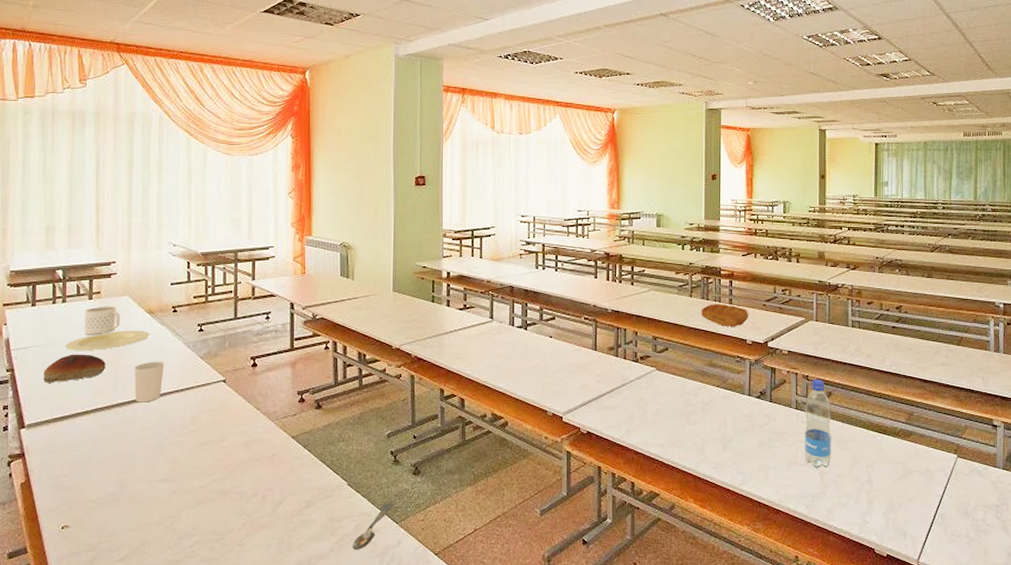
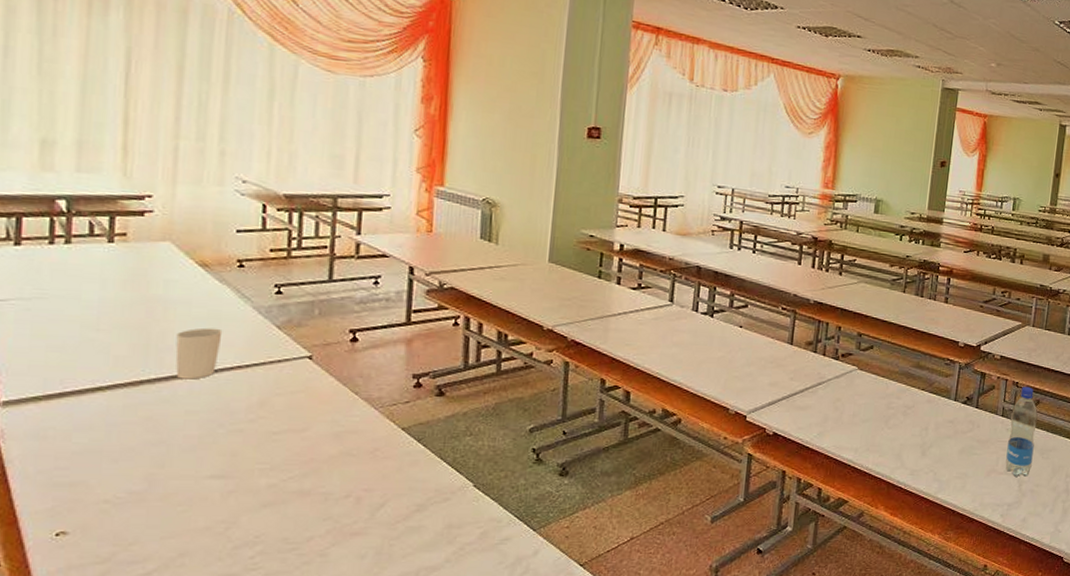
bread roll: present [43,354,106,383] -> none [31,312,132,349]
plate: present [66,330,150,350] -> none [69,286,203,309]
mug: present [84,306,121,335] -> none [99,252,158,290]
spoon: present [352,499,394,550] -> none [474,504,533,561]
bread: present [701,304,748,326] -> none [913,301,964,327]

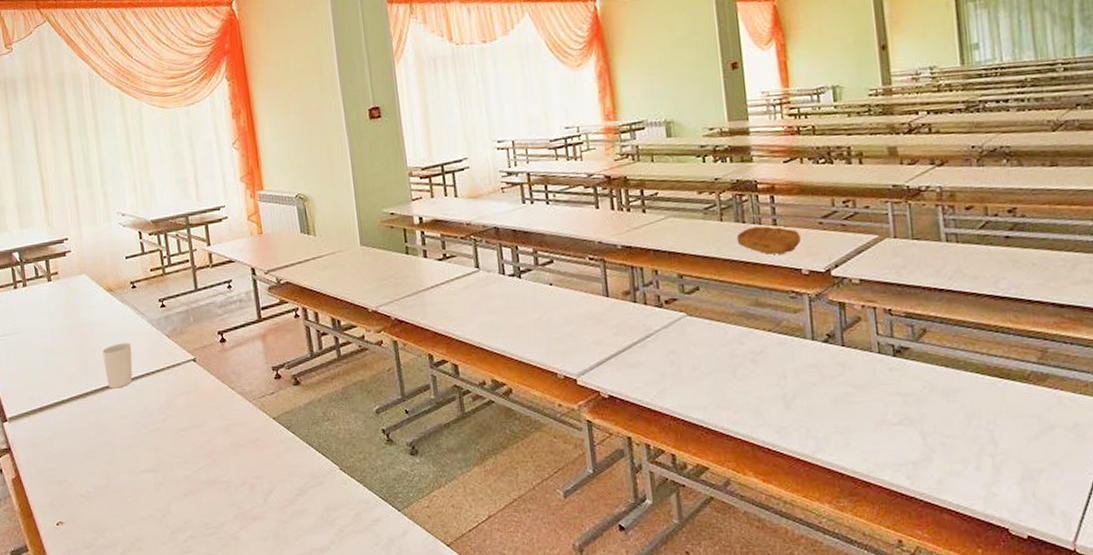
bread: none [913,301,964,327] -> present [736,226,801,254]
bottle: present [1005,386,1038,477] -> none [890,312,935,427]

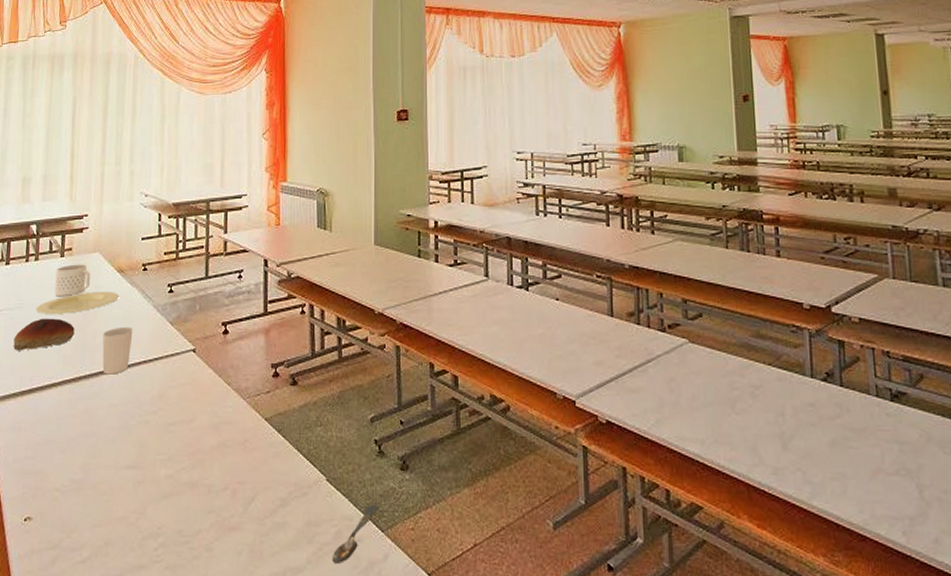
bread roll: none [16,340,75,373] -> present [13,318,75,351]
plate: none [33,310,113,337] -> present [36,292,120,314]
mug: none [45,286,82,320] -> present [55,264,91,297]
spoon: none [353,484,394,542] -> present [332,501,379,564]
bread: present [736,226,801,254] -> none [741,257,803,286]

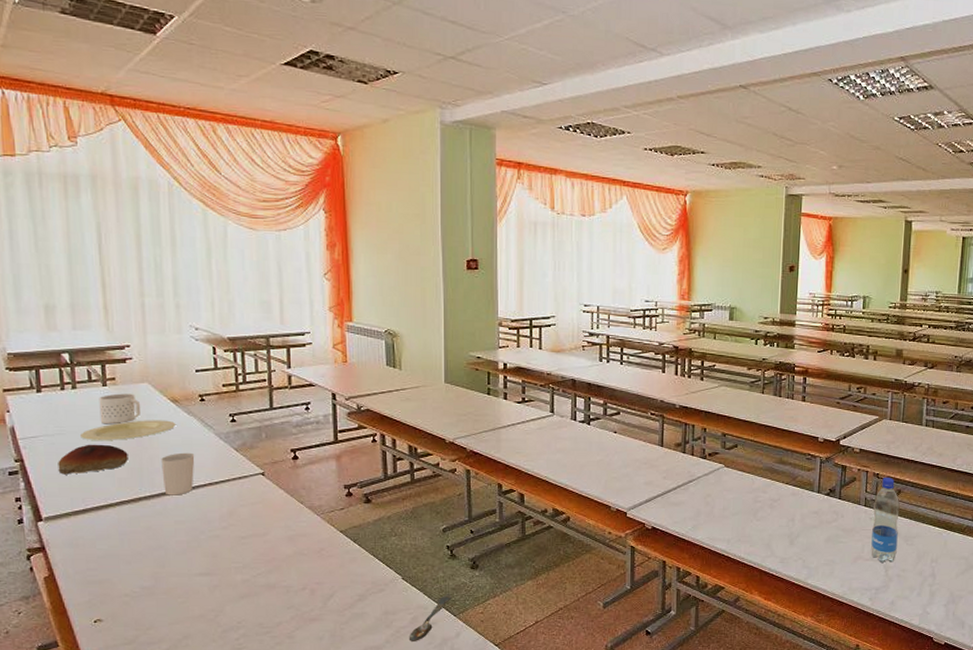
bottle: none [888,356,932,479] -> present [871,477,900,562]

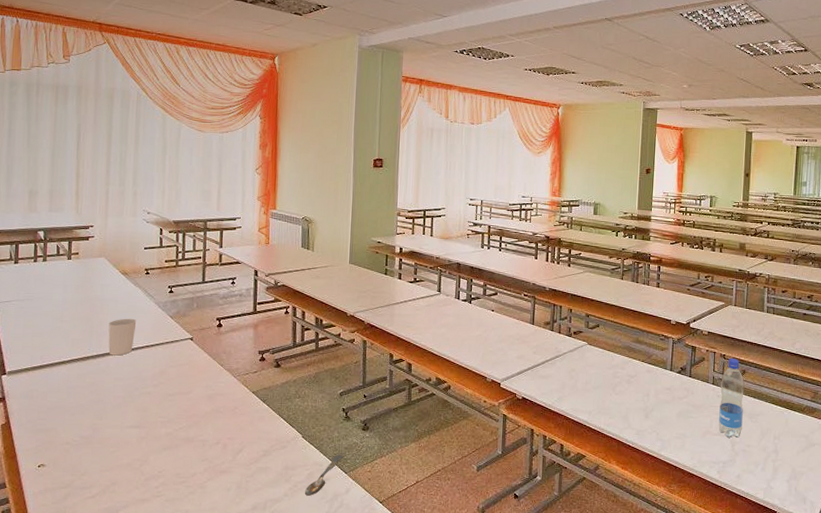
bread roll: present [58,444,128,475] -> none [24,308,82,335]
plate: present [81,420,176,440] -> none [45,289,124,306]
mug: present [99,393,141,425] -> none [63,266,97,292]

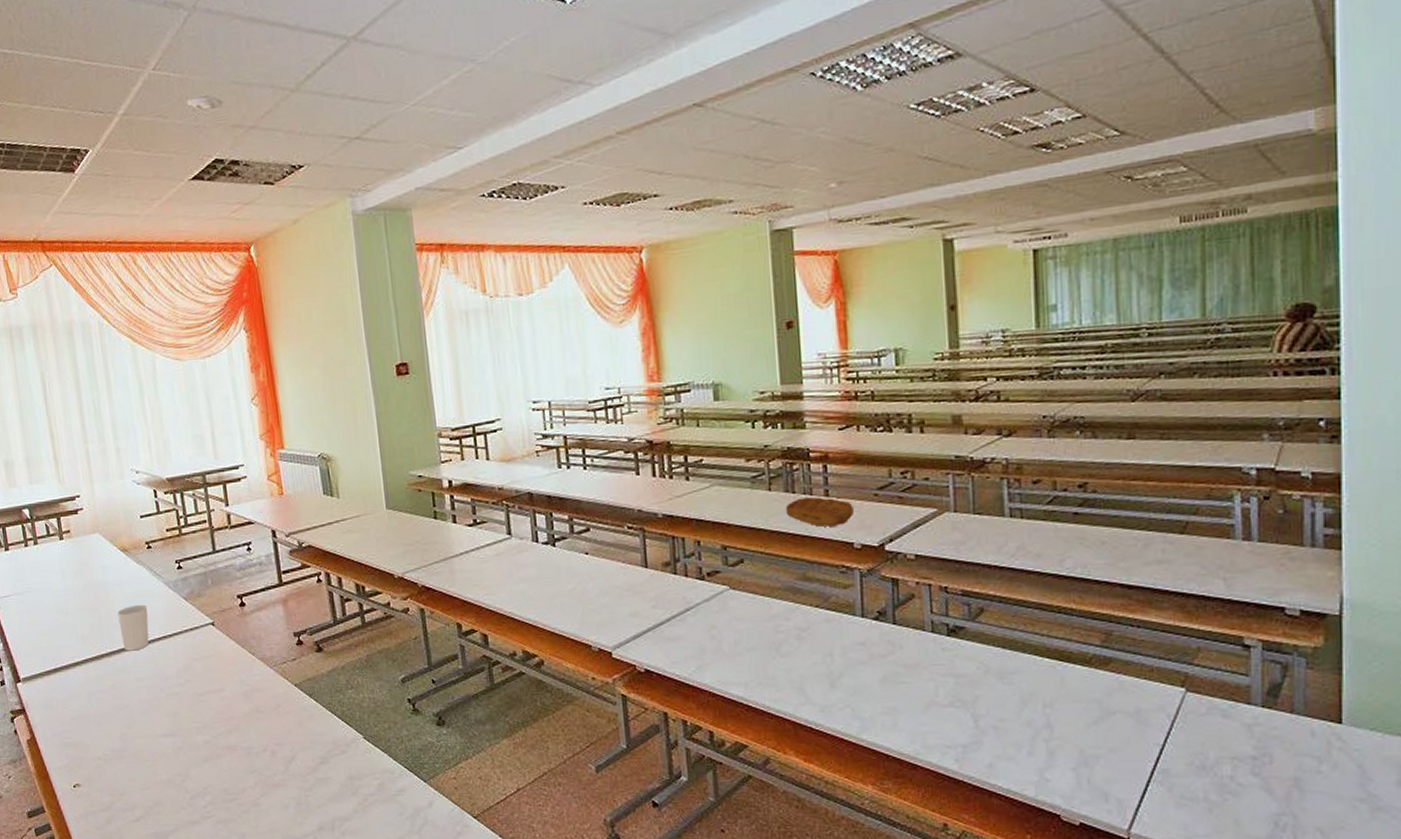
spoon: present [304,452,344,496] -> none [377,754,420,811]
bread: none [630,286,674,308] -> present [785,497,854,527]
bottle: present [718,358,745,438] -> none [945,590,988,709]

